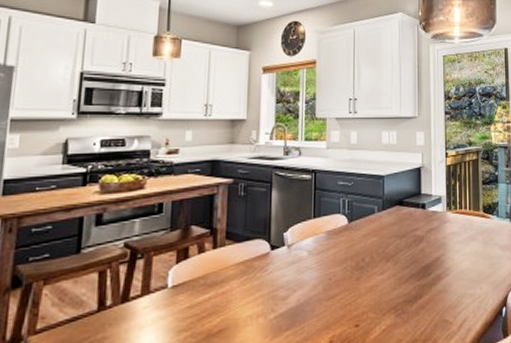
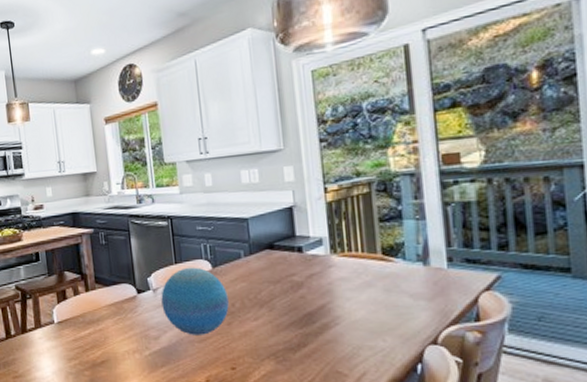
decorative orb: none [295,221,359,293] -> present [161,267,229,335]

